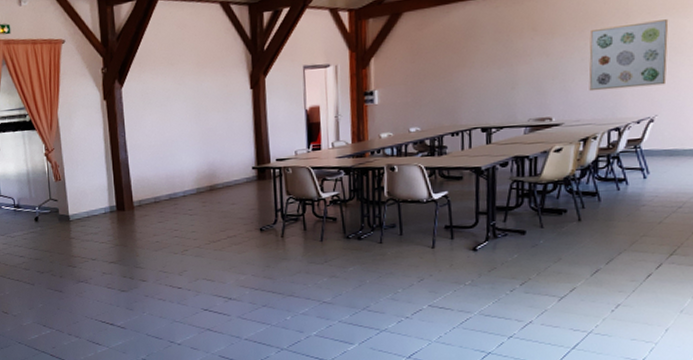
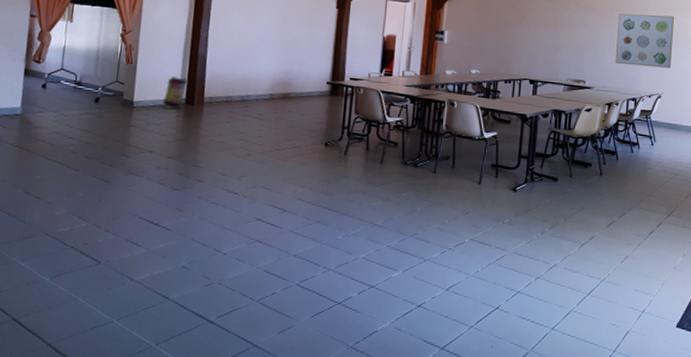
trash can: none [95,185,116,218] -> present [161,76,188,110]

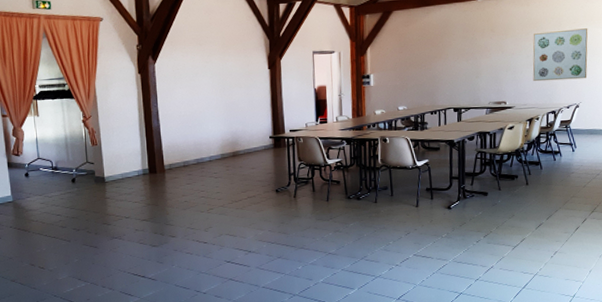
trash can: present [161,76,188,110] -> none [129,150,148,180]

